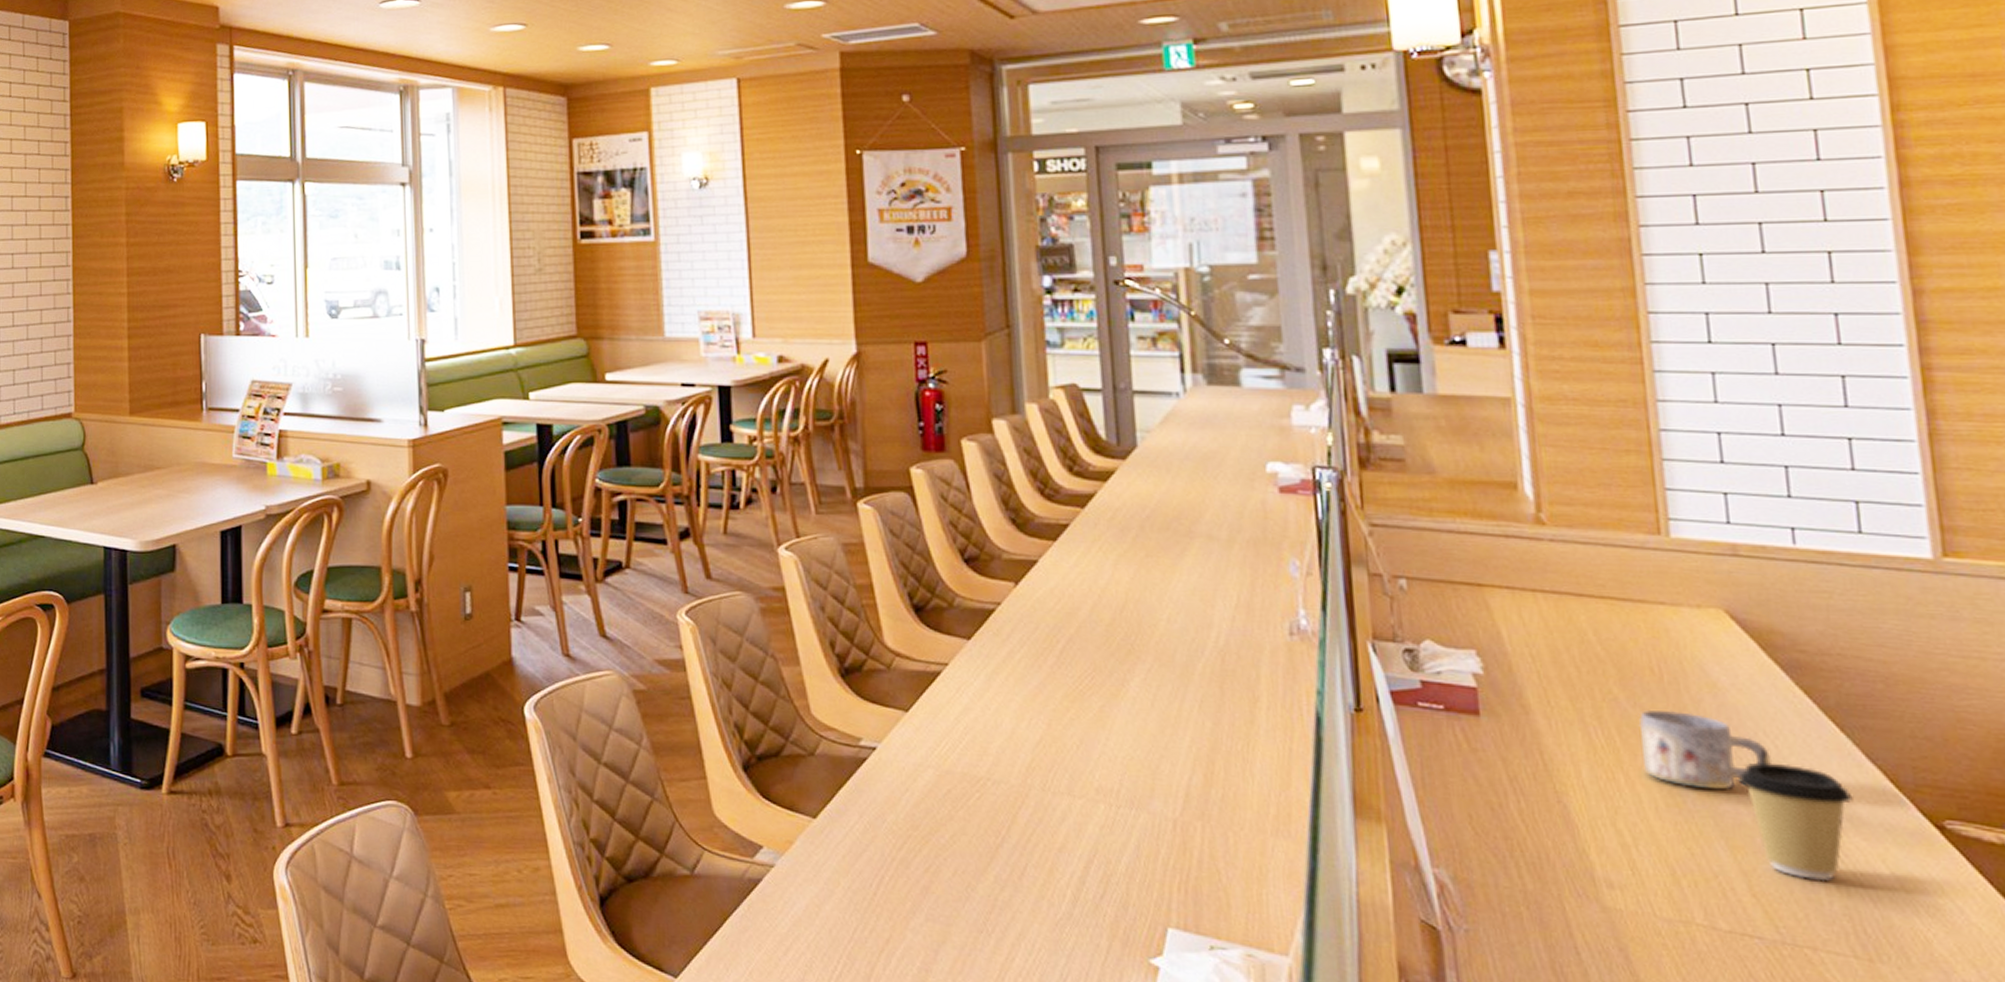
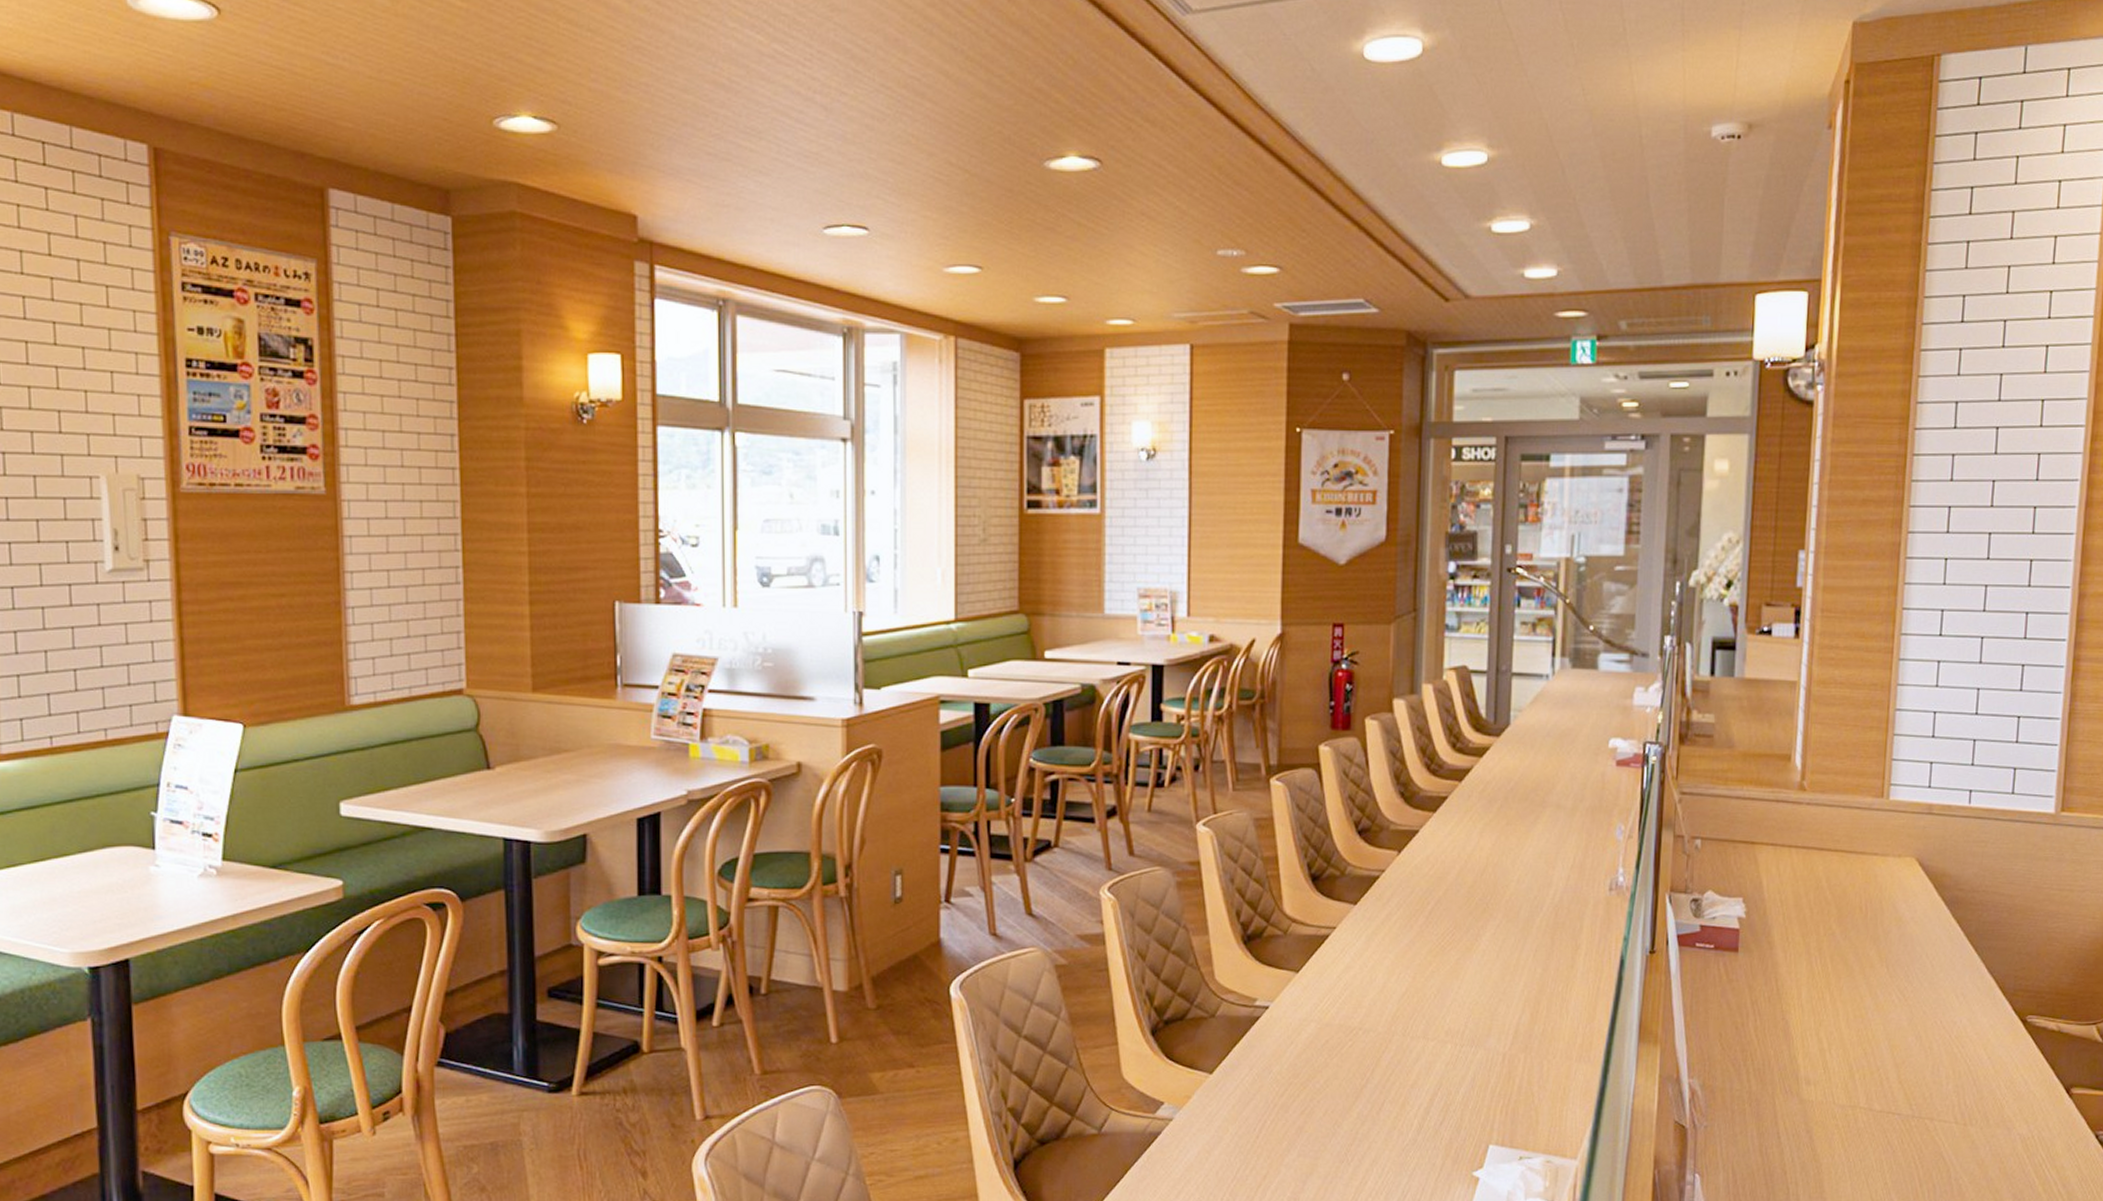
mug: present [1638,709,1773,789] -> none [1844,940,1929,1001]
coffee cup: present [1737,762,1853,882] -> none [1903,978,1974,1068]

